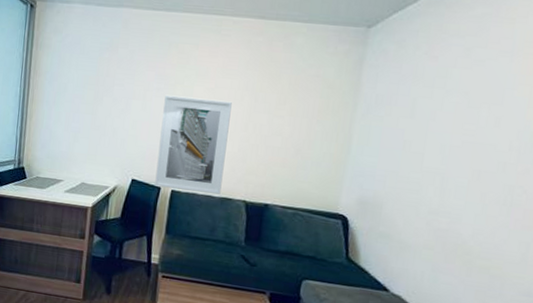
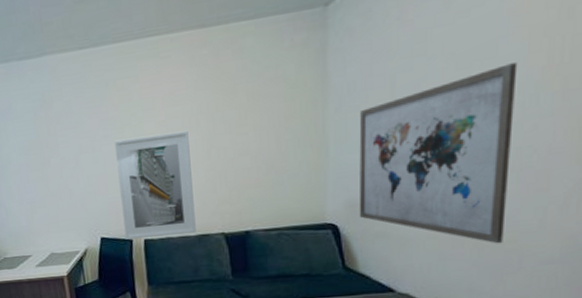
wall art: none [368,112,519,268] -> present [359,62,518,244]

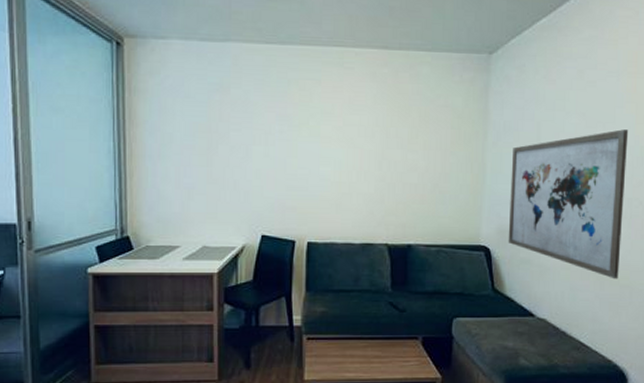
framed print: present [115,130,196,239] -> none [288,137,363,241]

